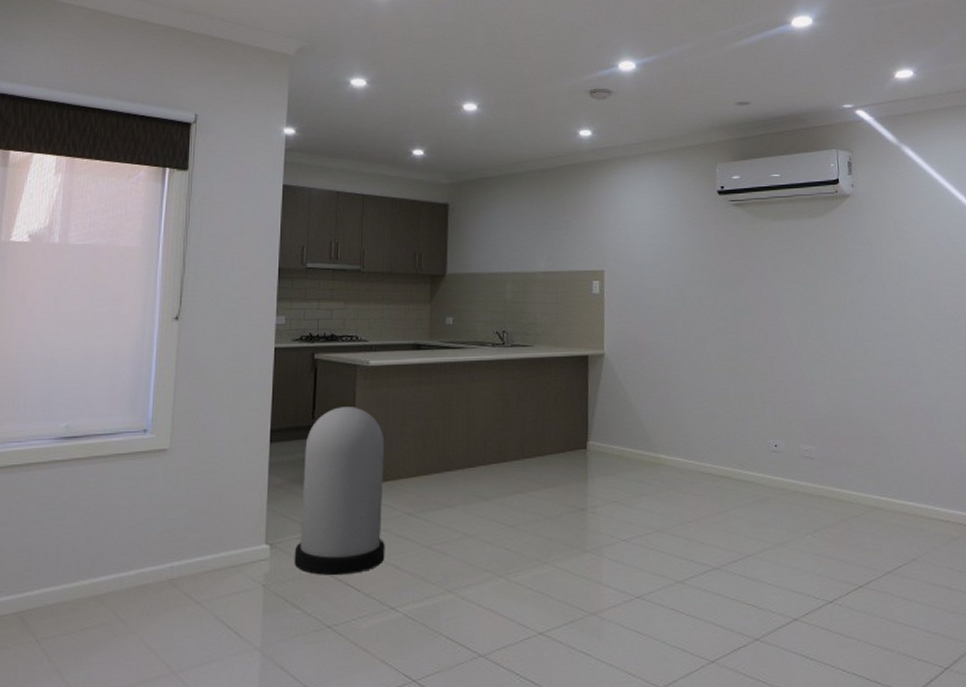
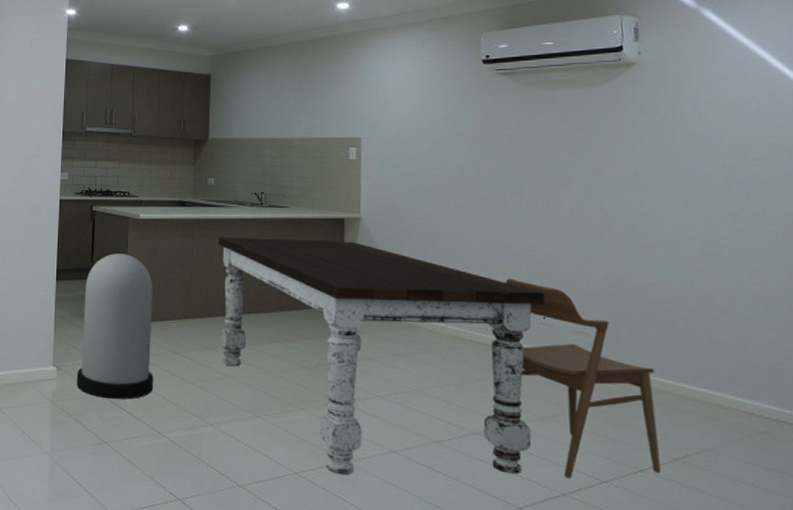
dining table: none [457,379,777,628] -> present [218,237,546,475]
chair: none [741,408,876,603] -> present [505,278,660,479]

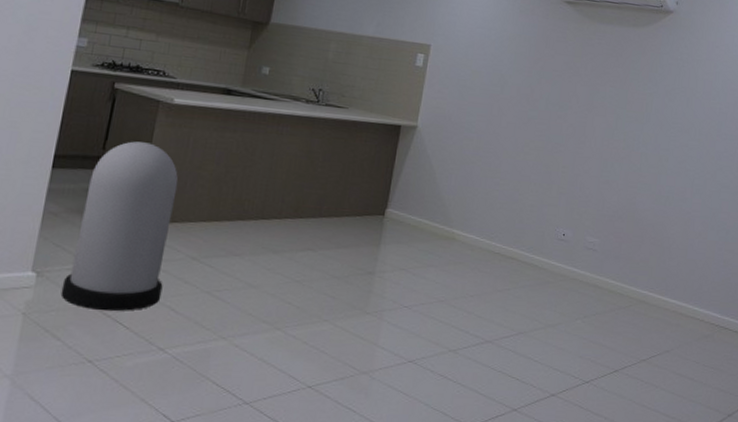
dining table: present [218,237,546,475] -> none [248,133,568,386]
chair: present [505,278,660,479] -> none [536,196,641,381]

